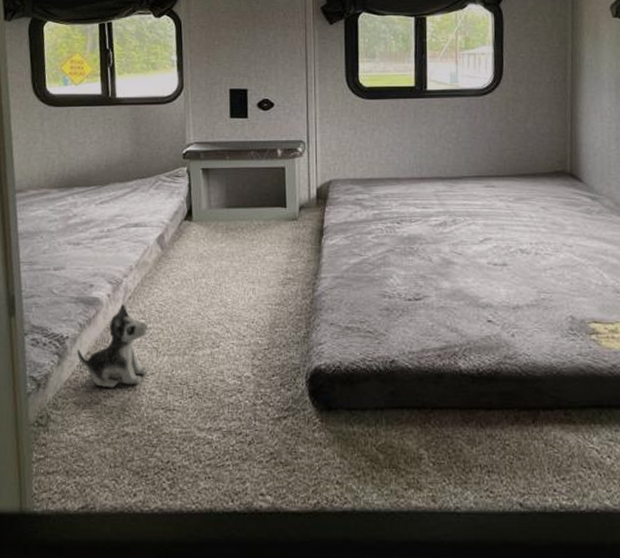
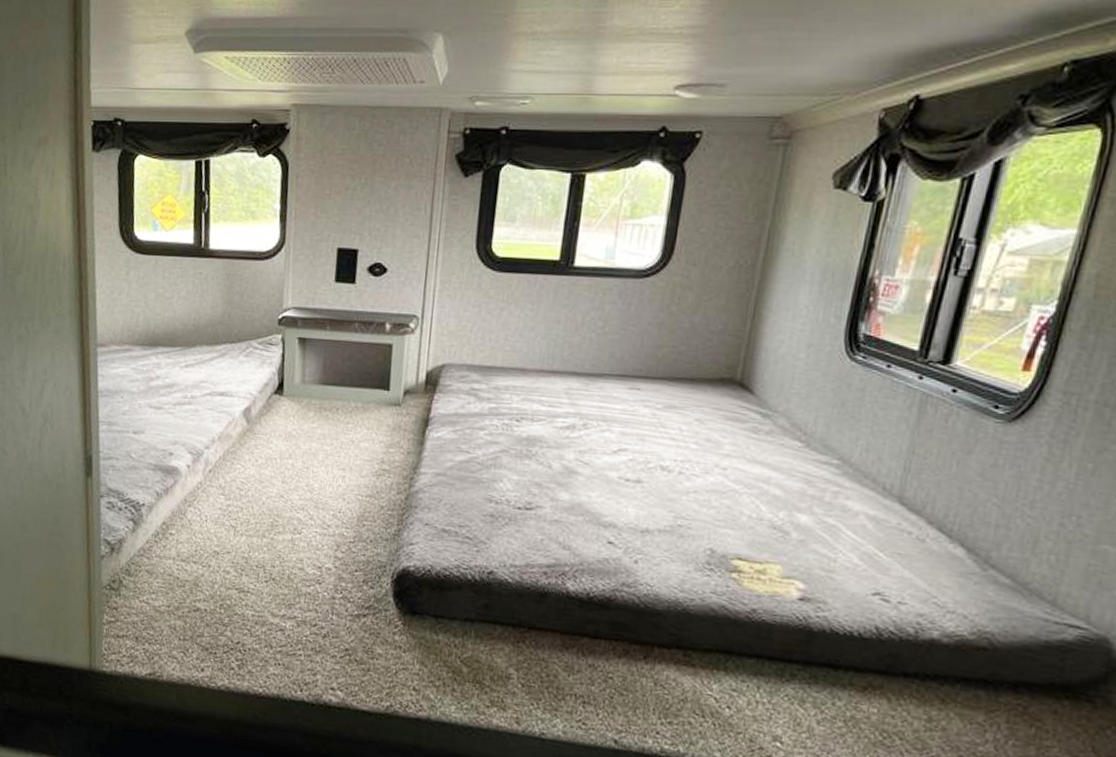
plush toy: present [76,303,148,388] -> none [152,475,227,562]

